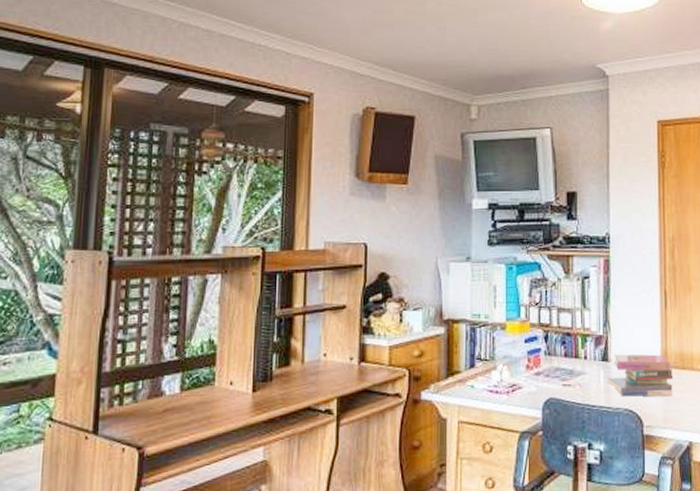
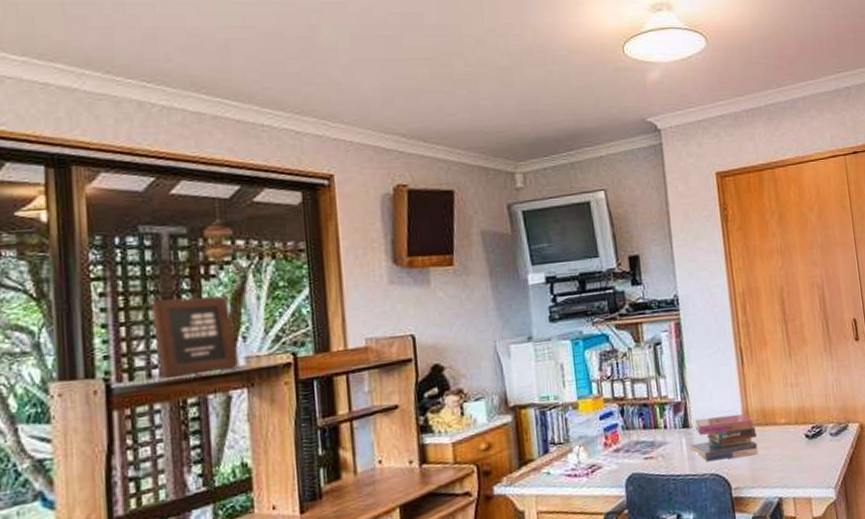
picture frame: none [151,188,218,258] -> present [150,295,240,379]

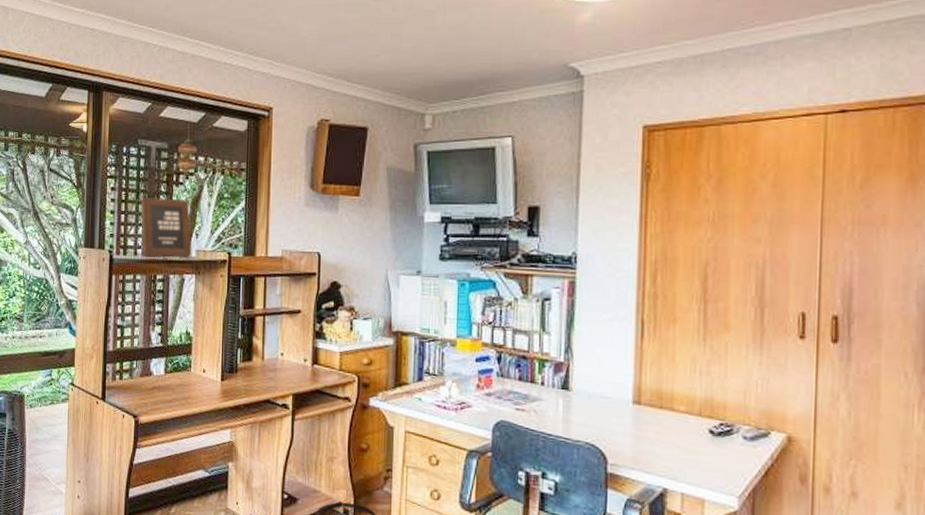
books: present [690,414,758,462] -> none [567,383,648,436]

